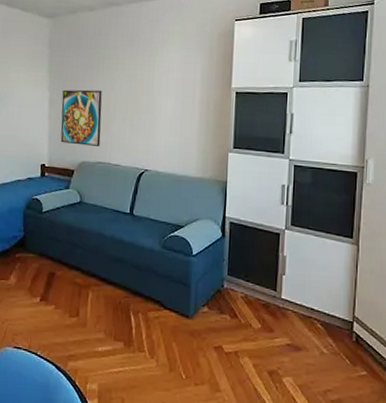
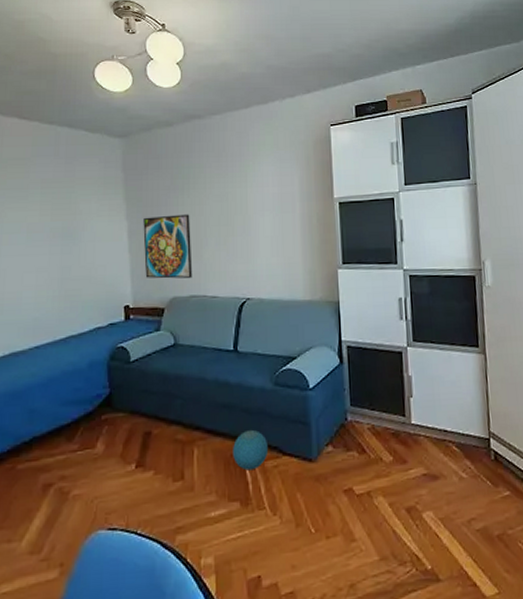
ball: none [121,283,152,318] -> present [233,429,269,471]

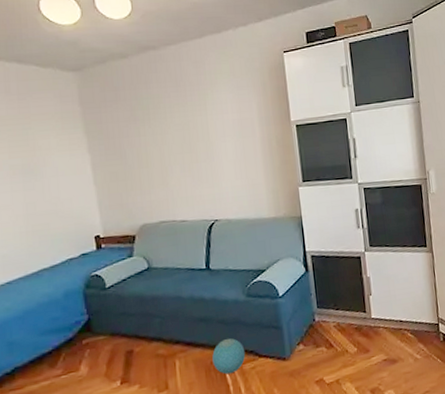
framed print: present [143,214,193,279] -> none [106,144,161,208]

